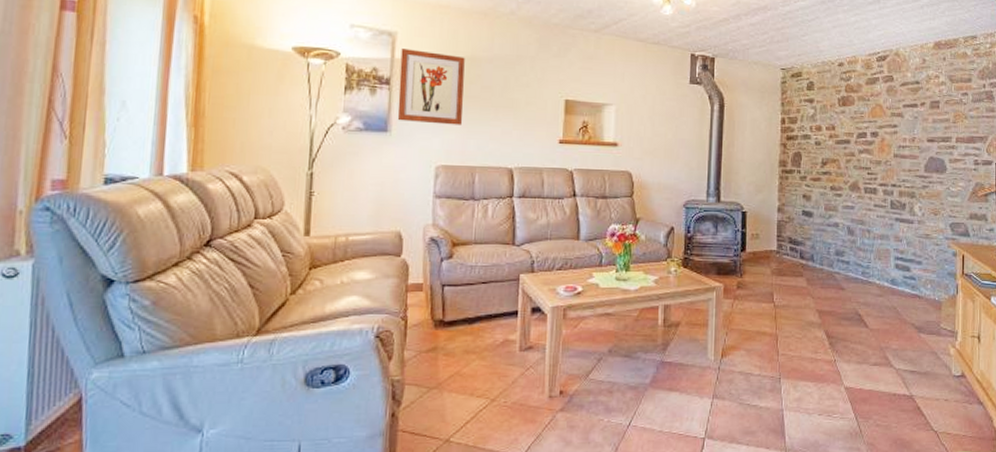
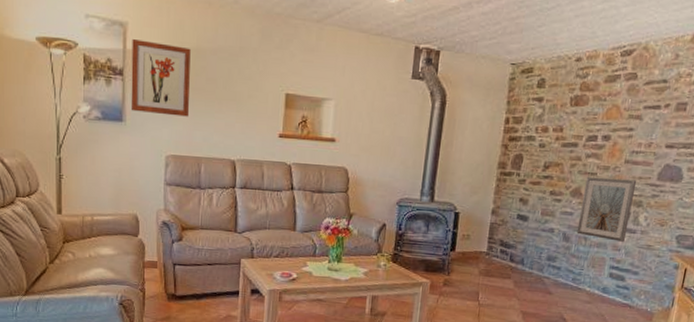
picture frame: none [860,171,907,232] -> present [576,176,637,242]

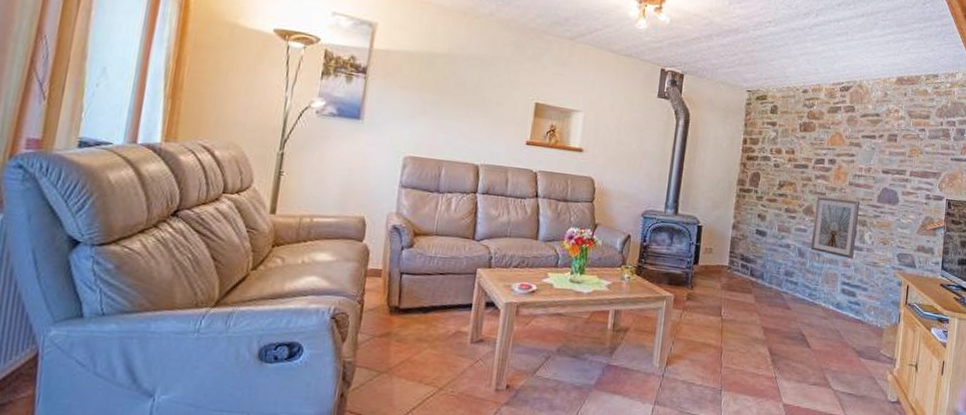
wall art: present [130,39,191,117] -> none [370,40,442,119]

